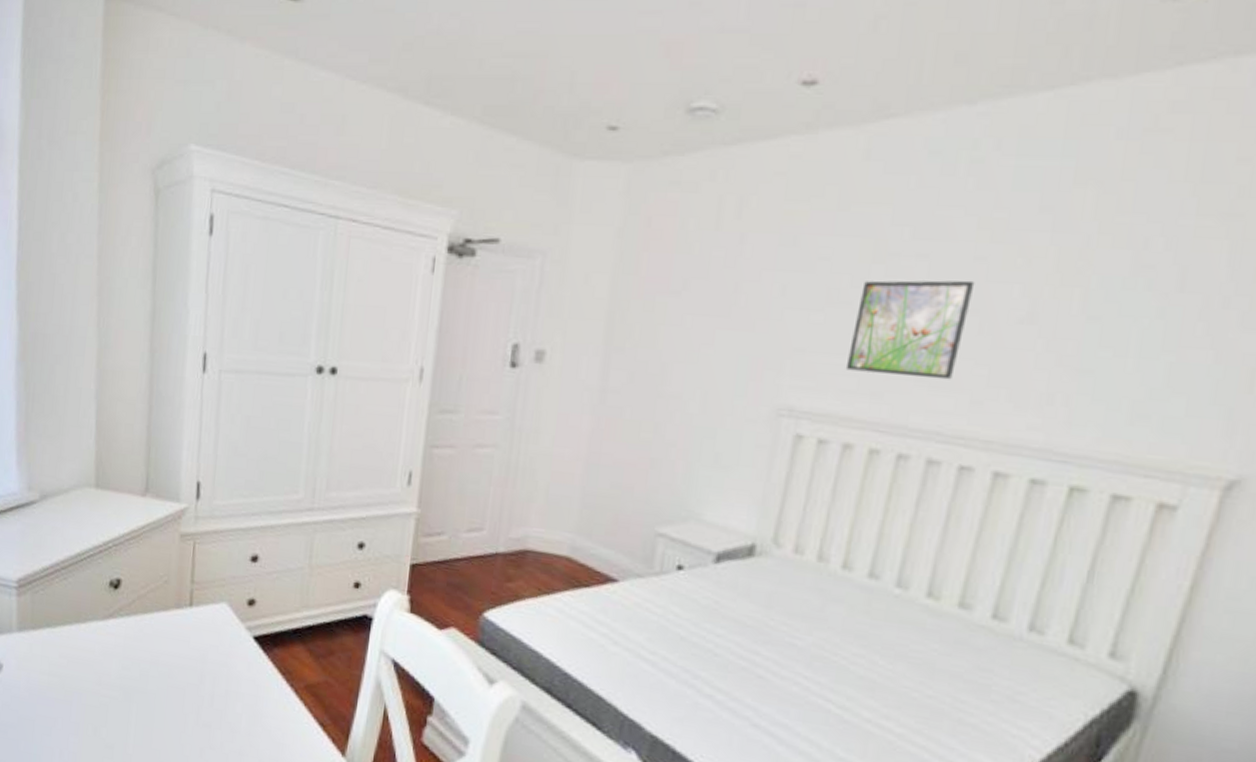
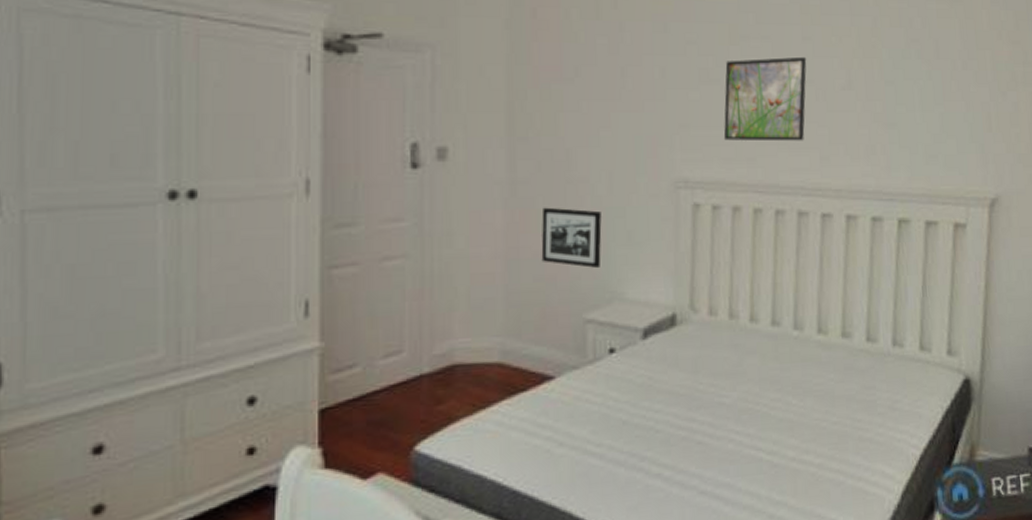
picture frame: none [621,418,690,486] -> present [541,207,602,269]

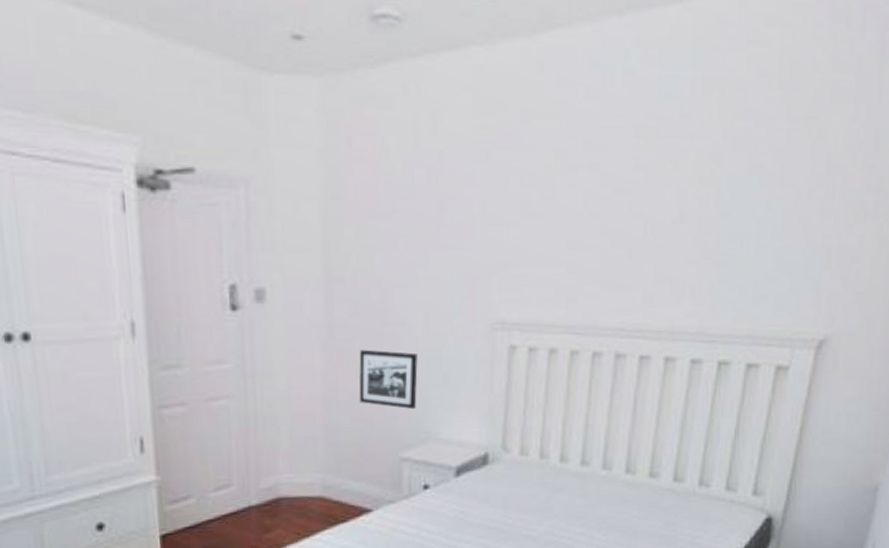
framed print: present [723,56,807,141] -> none [544,186,638,280]

